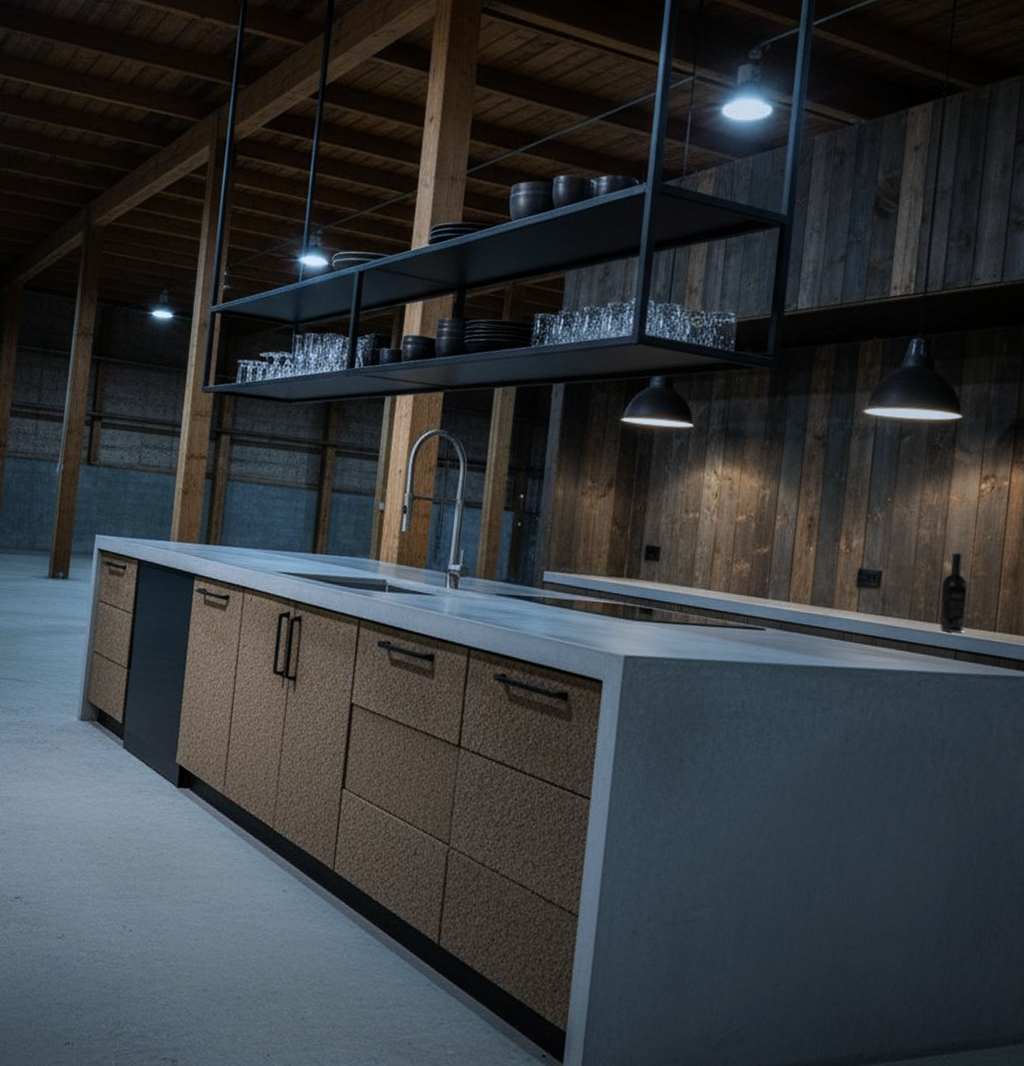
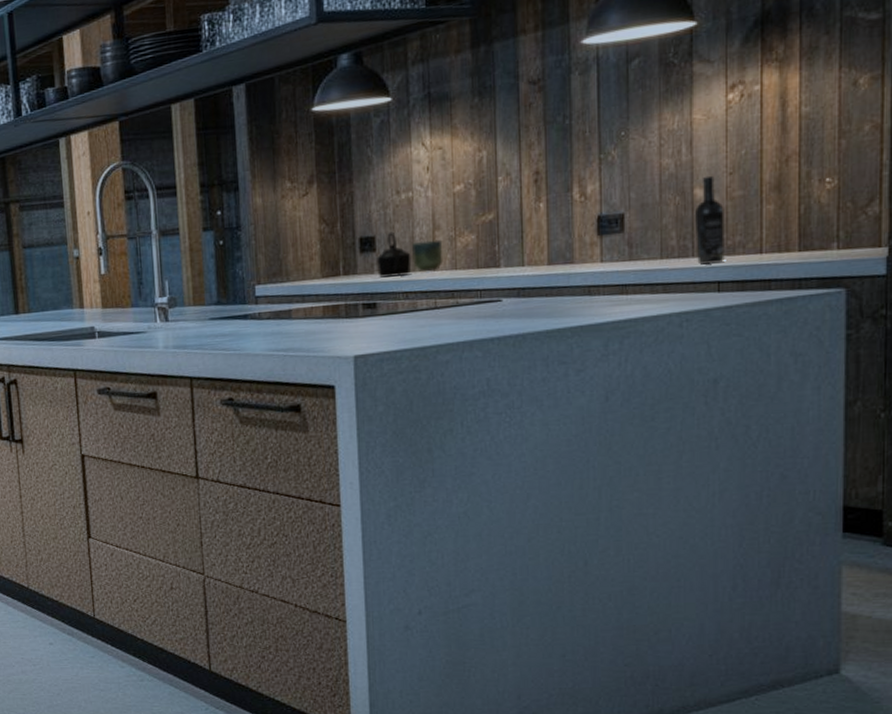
kettle: none [658,545,690,589] -> present [377,231,412,278]
ceramic pot: none [690,560,720,590] -> present [411,239,444,271]

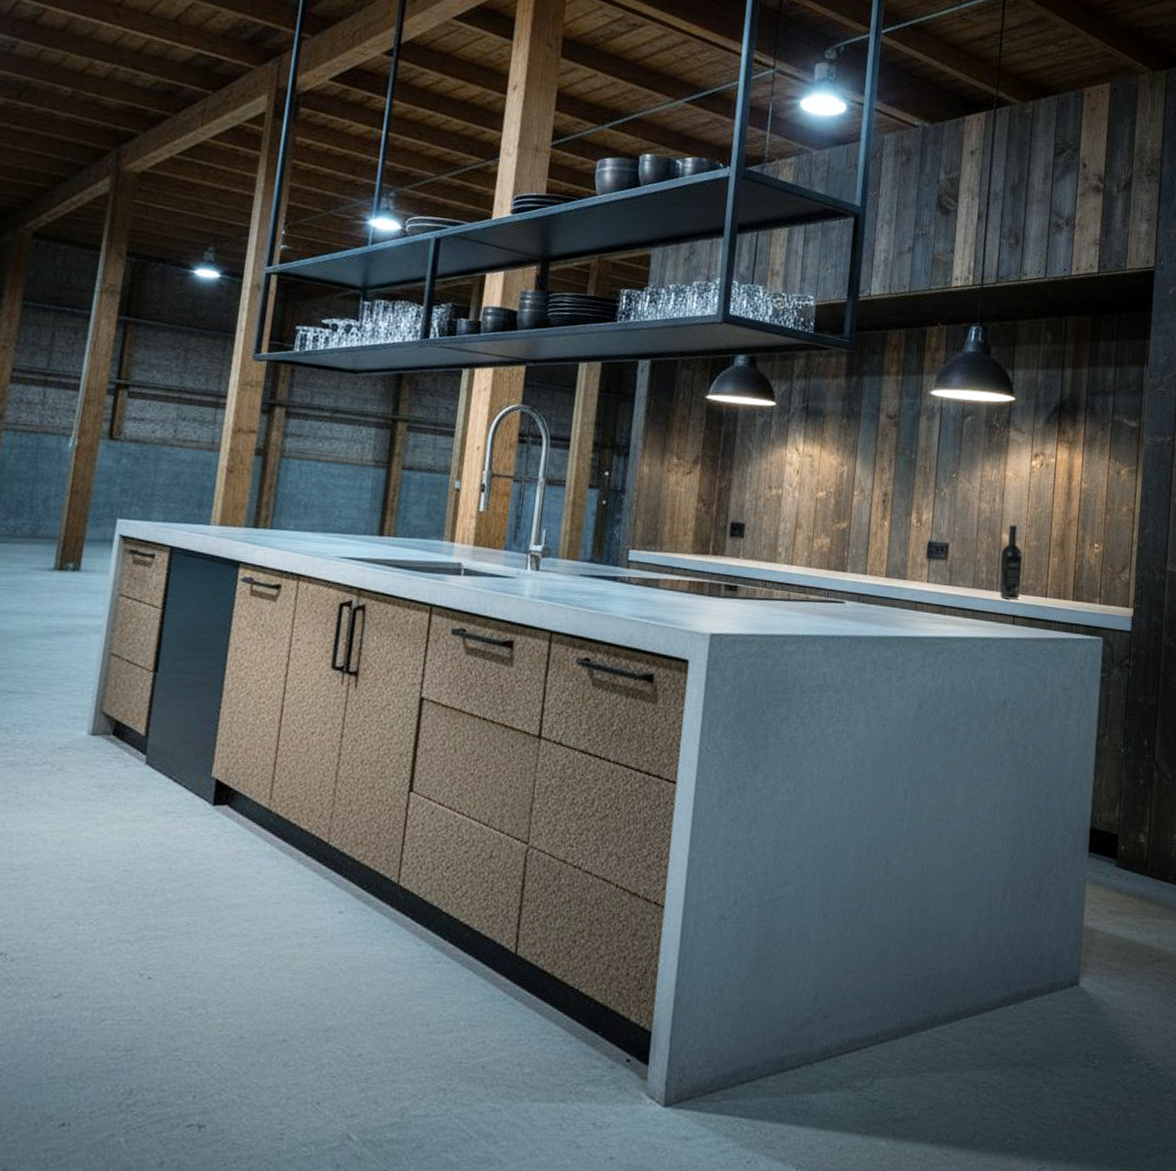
kettle: present [377,231,412,278] -> none [743,522,774,565]
ceramic pot: present [411,239,444,271] -> none [774,536,802,565]

